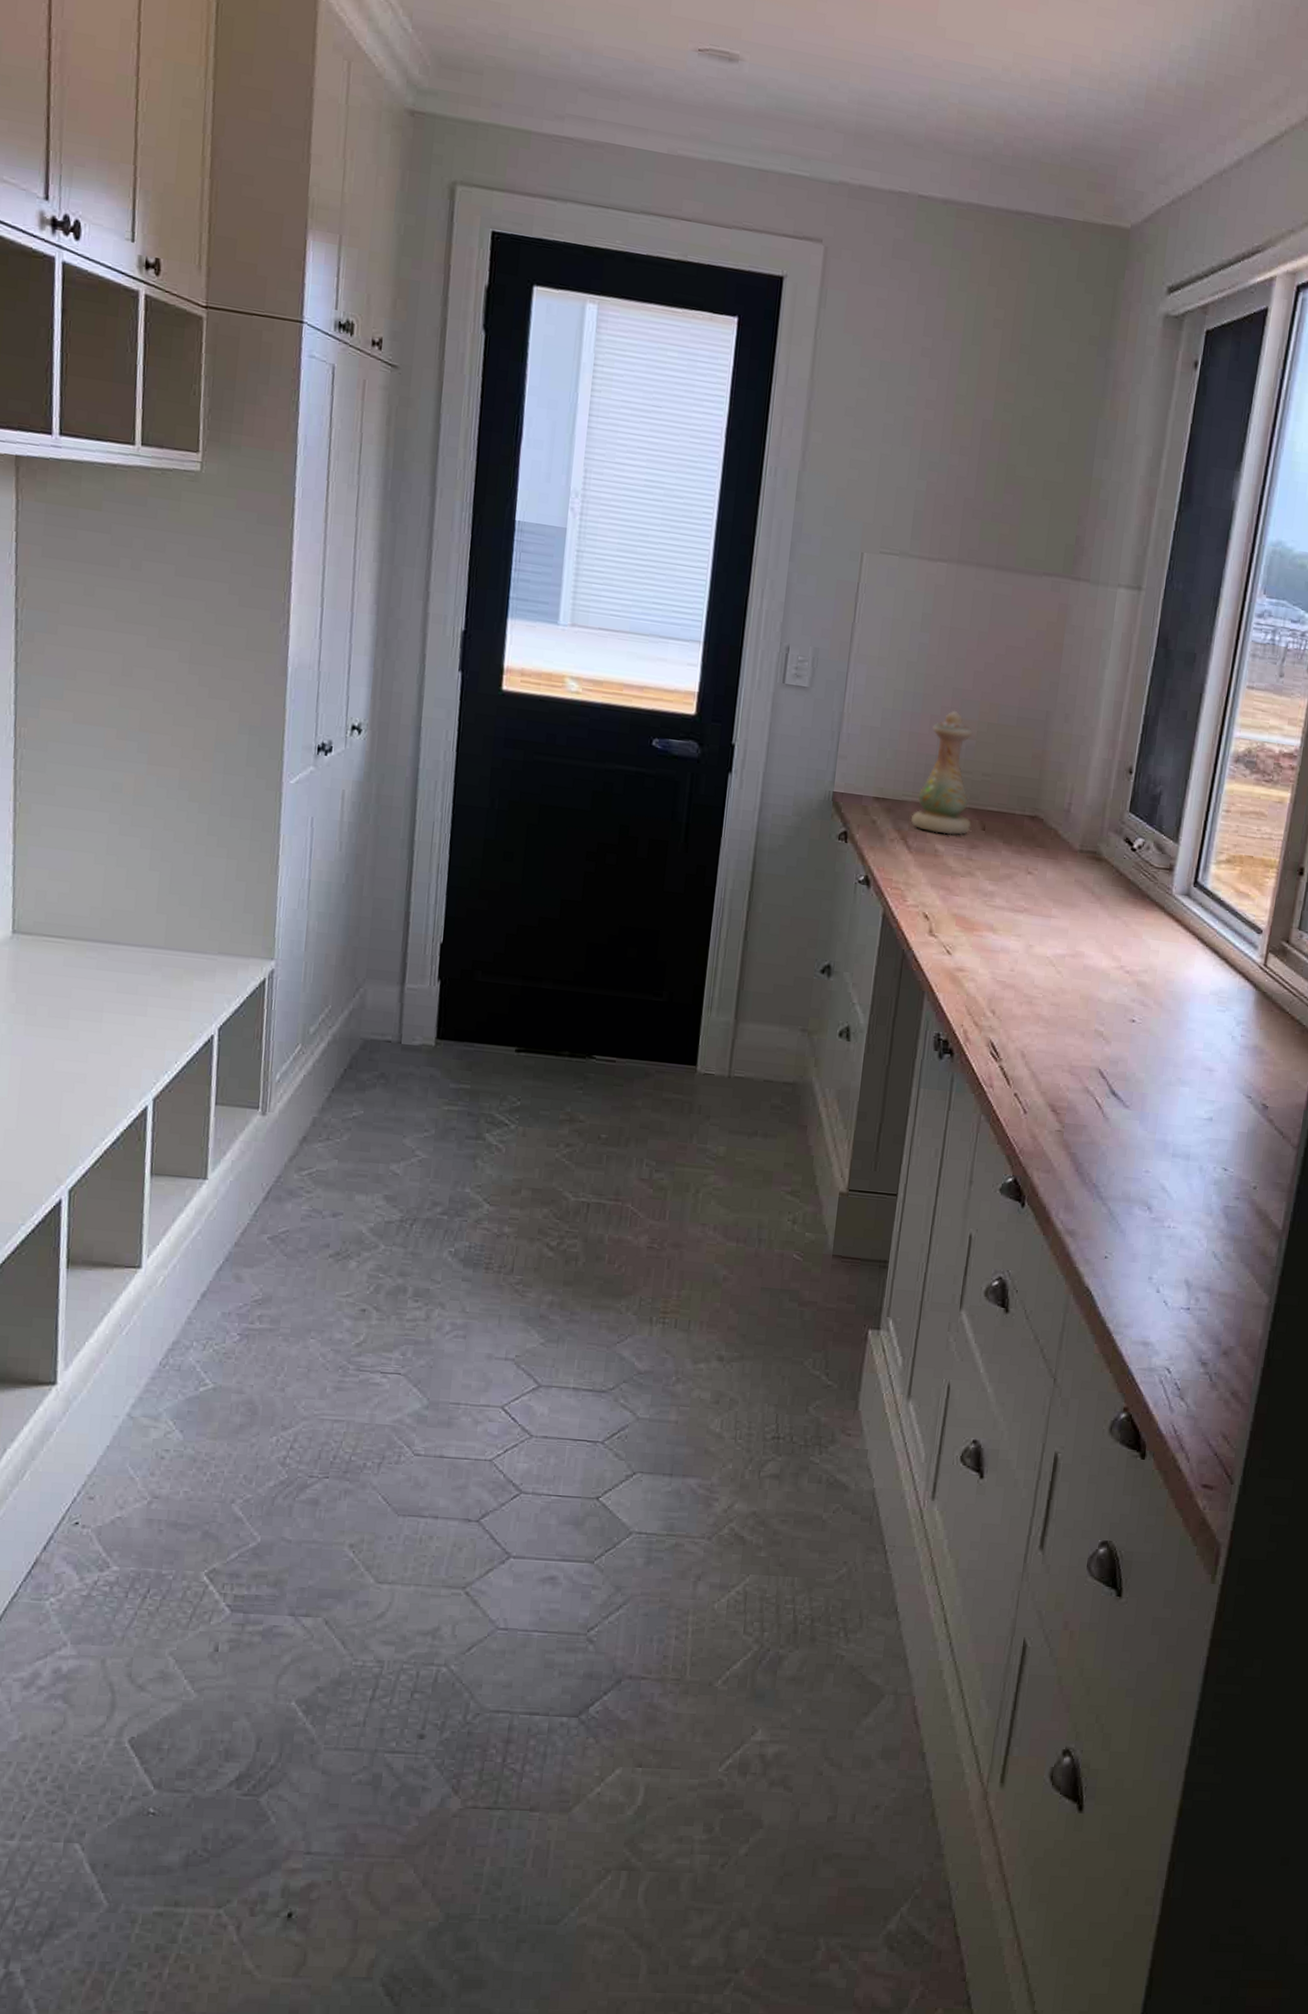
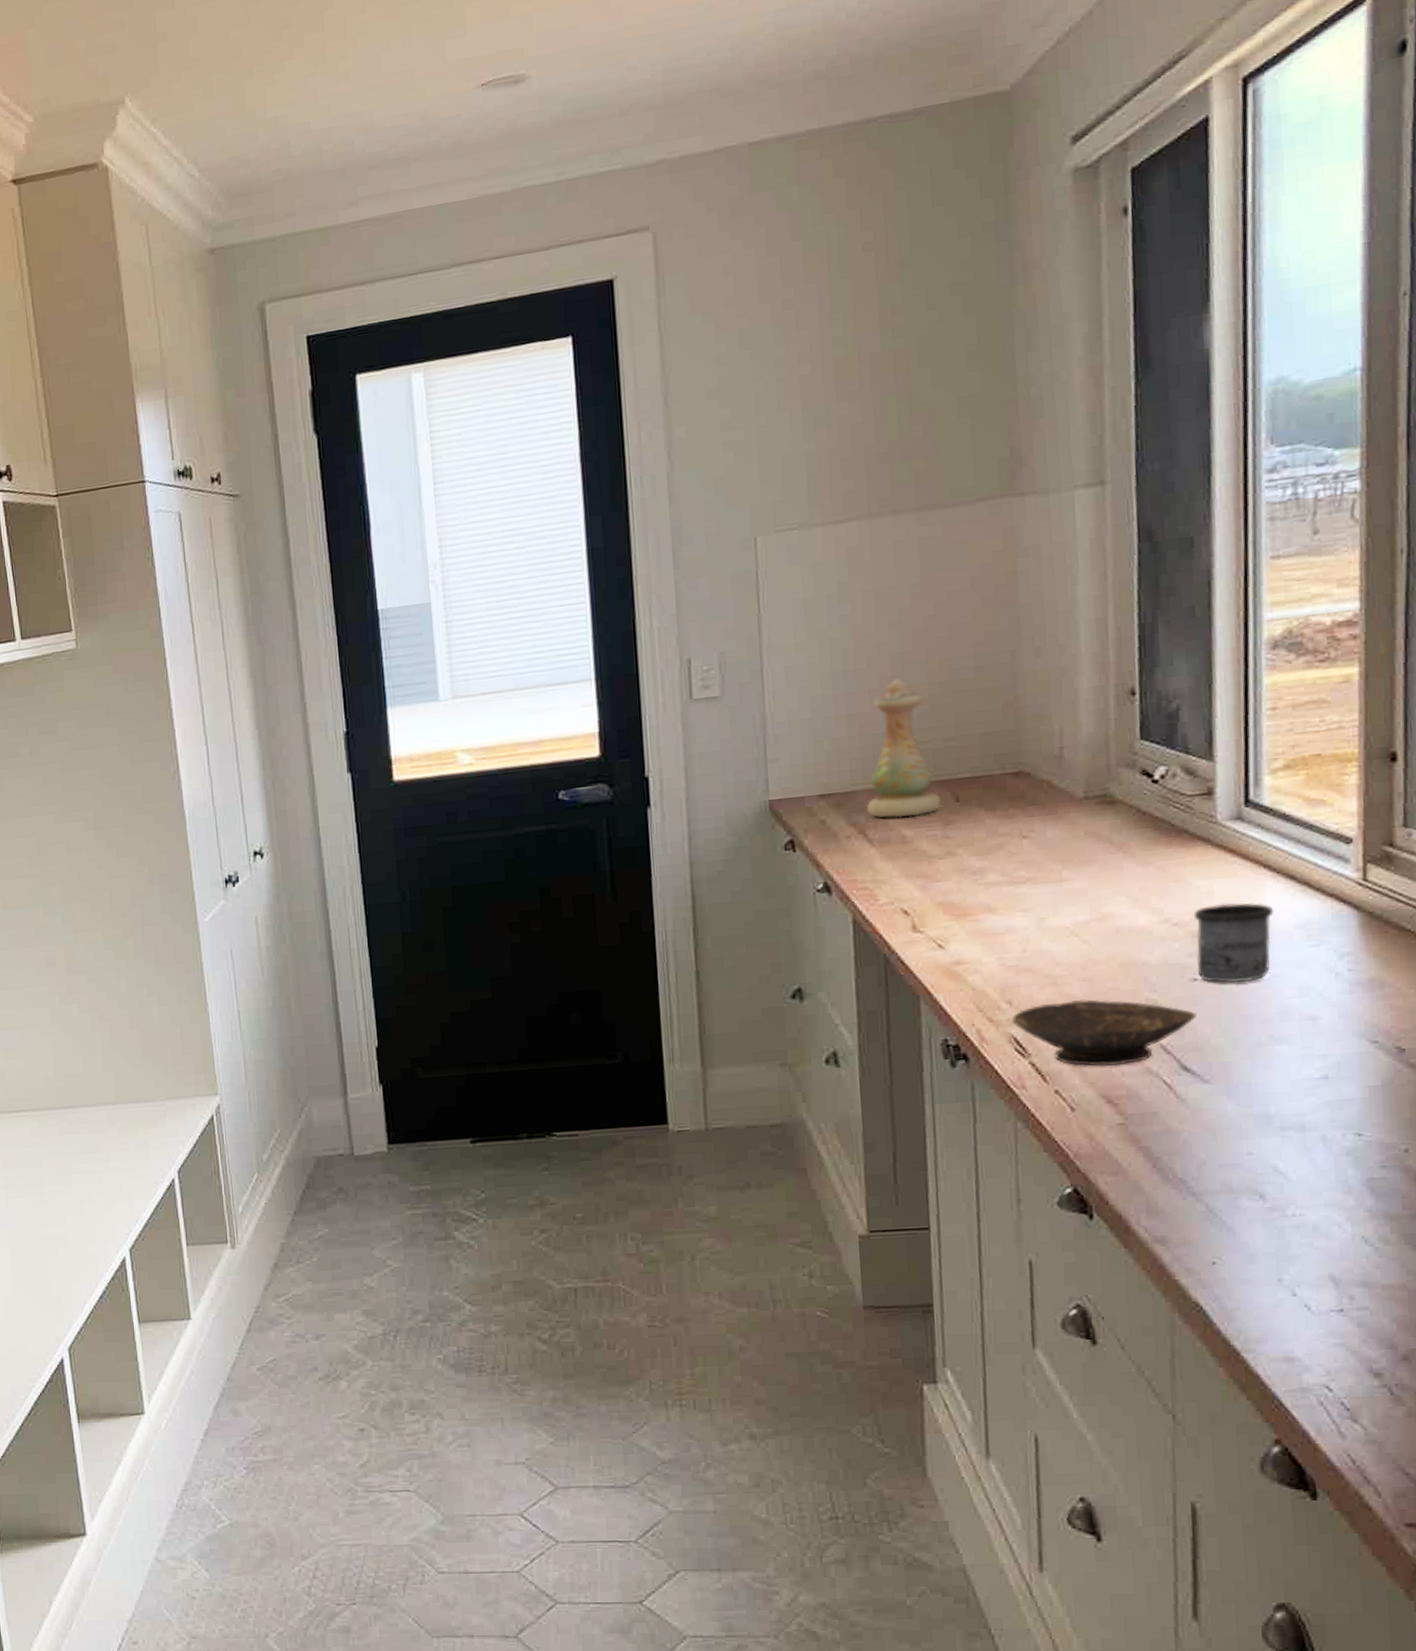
bowl: none [992,1018,1129,1082] -> present [1012,999,1197,1067]
mug: none [1136,962,1199,1031] -> present [1193,902,1274,984]

